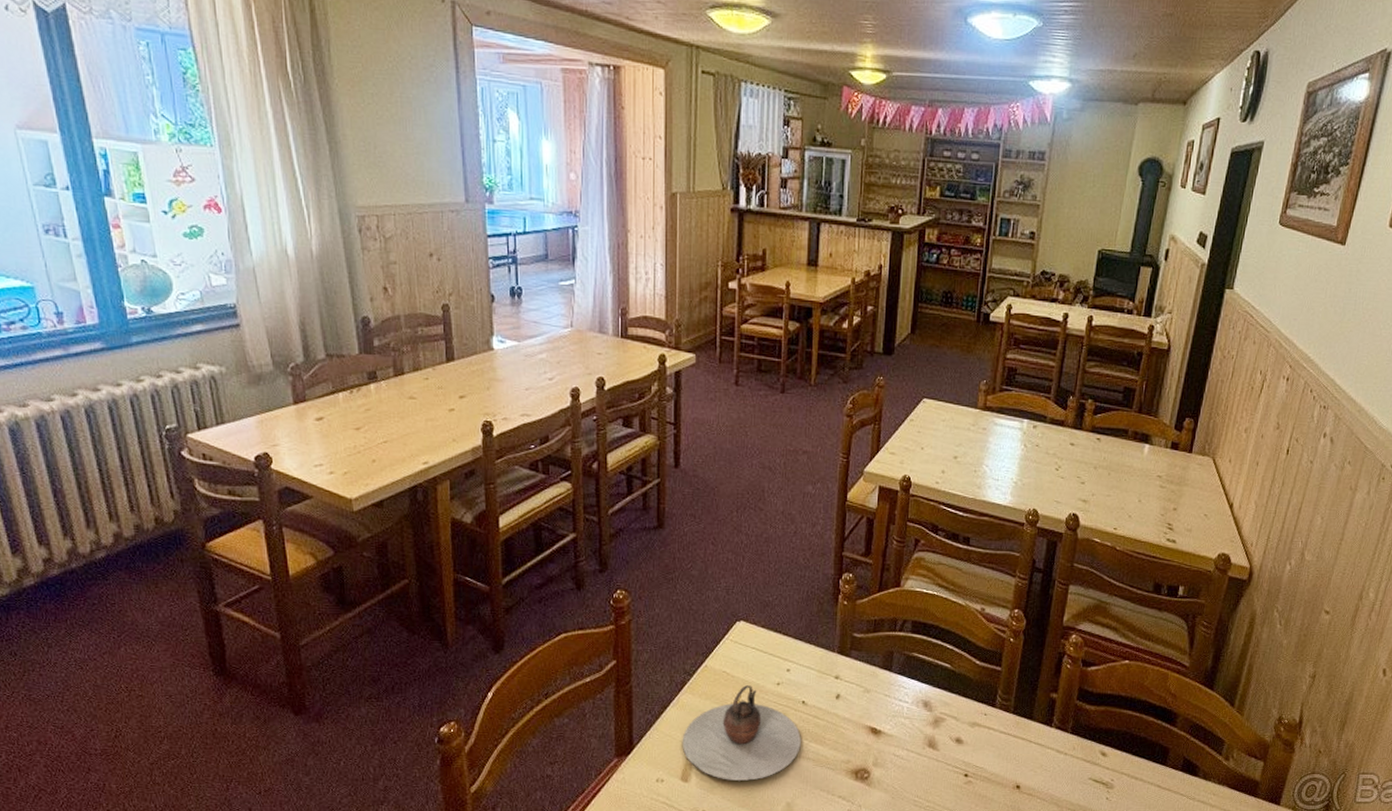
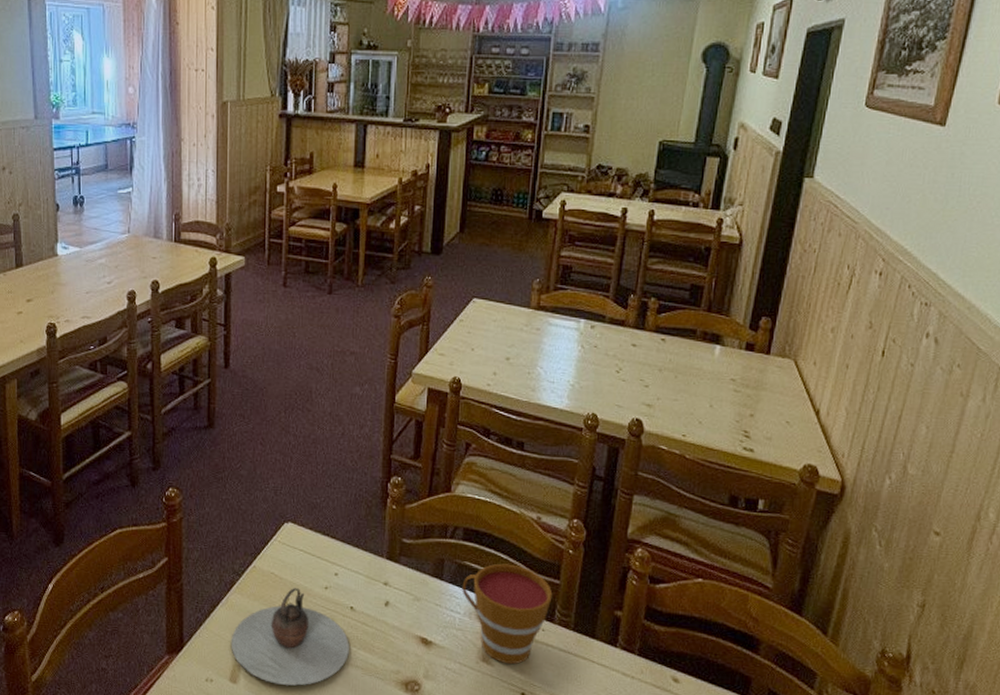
cup: none [910,653,995,748] -> present [462,563,553,665]

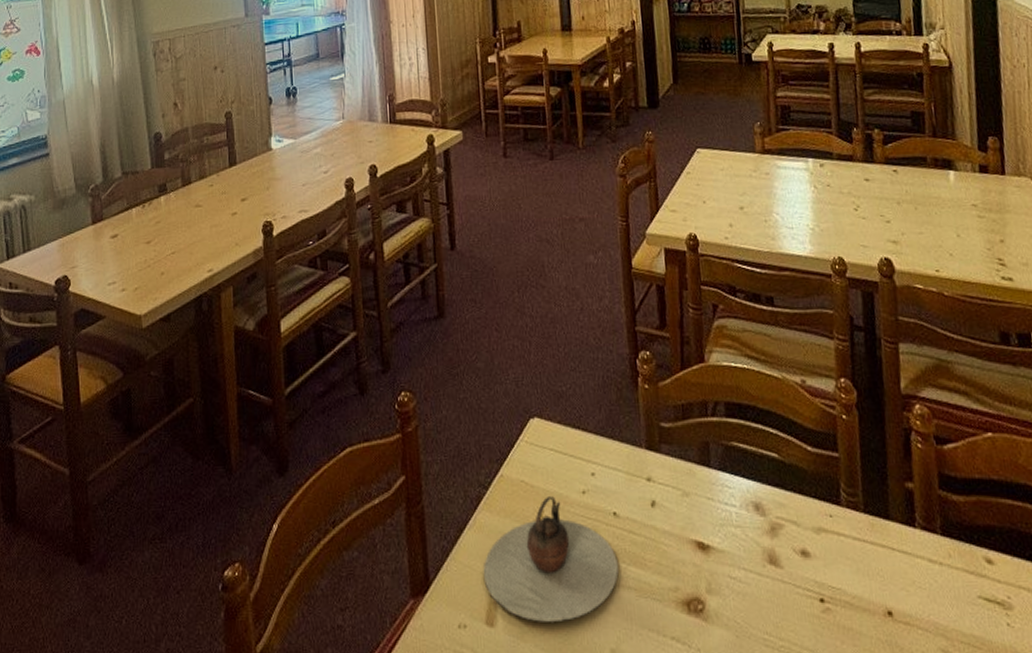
cup: present [462,563,553,665] -> none [733,439,834,564]

